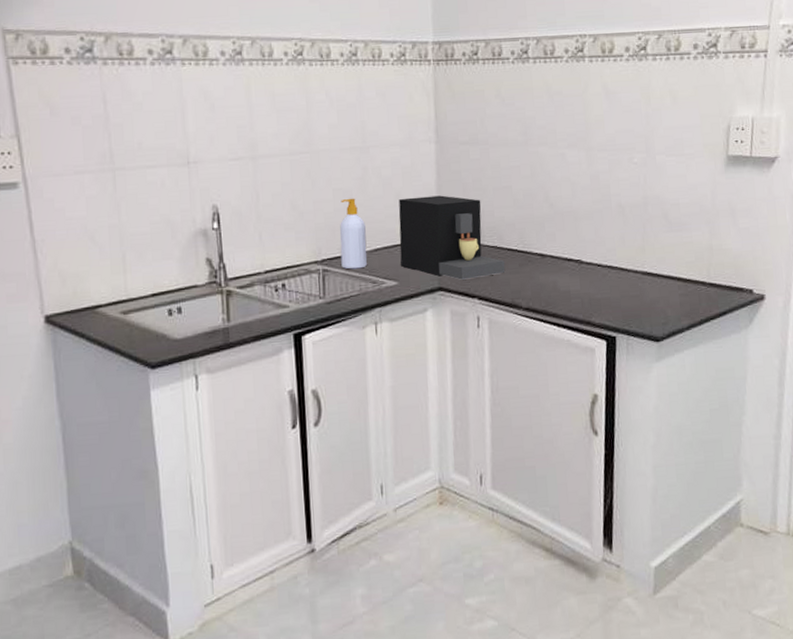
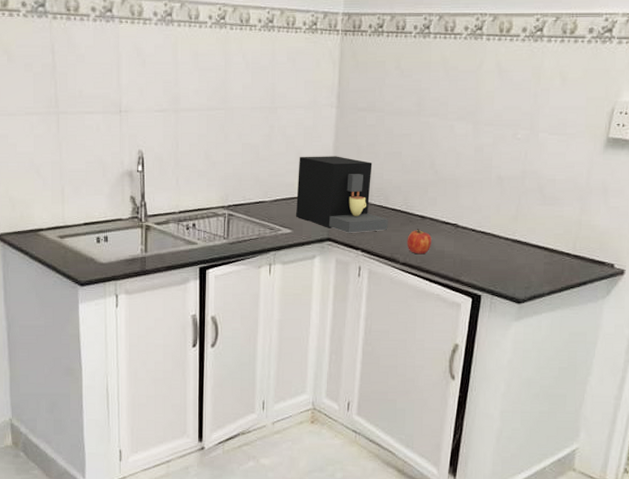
soap bottle: present [340,198,368,269] -> none [245,152,268,216]
fruit: none [527,269,555,297] -> present [407,229,432,255]

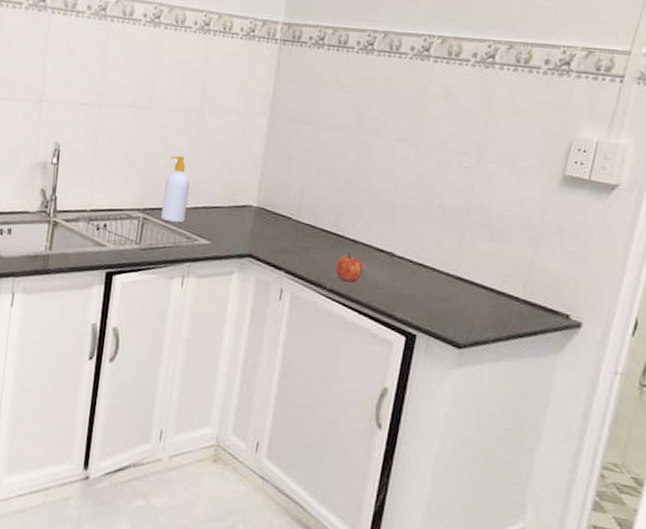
soap bottle: none [245,152,268,216] -> present [161,156,190,223]
coffee maker: present [296,156,388,233] -> none [216,164,317,252]

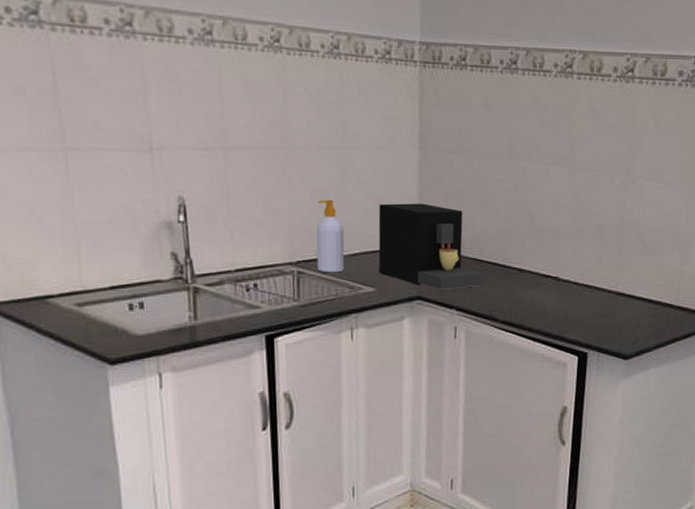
coffee maker: none [216,164,317,252] -> present [378,203,484,290]
fruit: present [335,254,364,282] -> none [505,283,532,311]

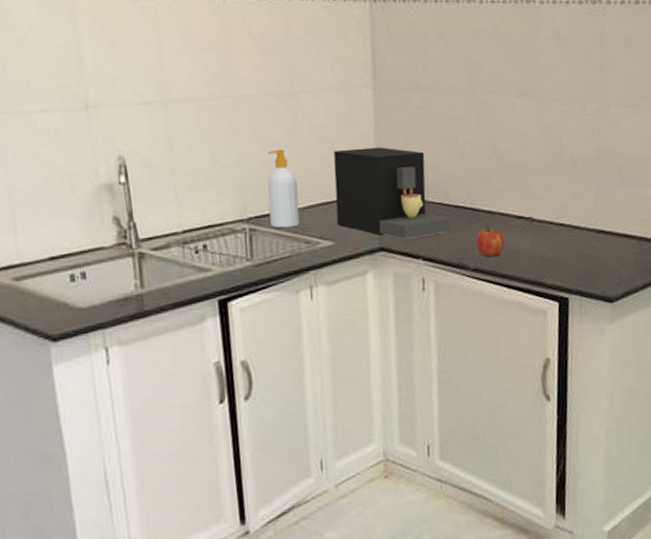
fruit: none [505,283,532,311] -> present [476,227,505,257]

